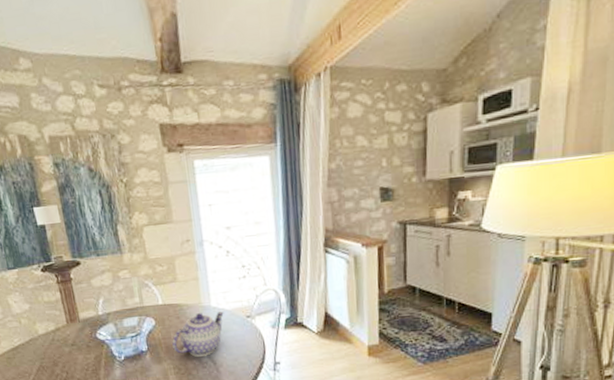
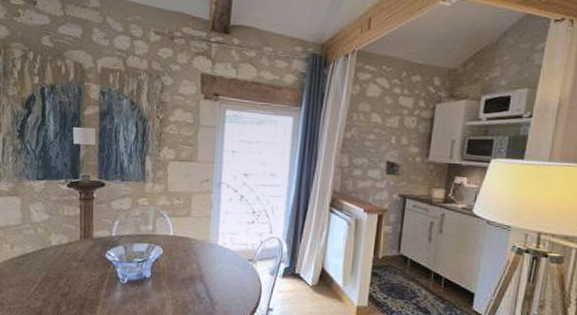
teapot: present [172,311,225,357] -> none [175,249,230,292]

